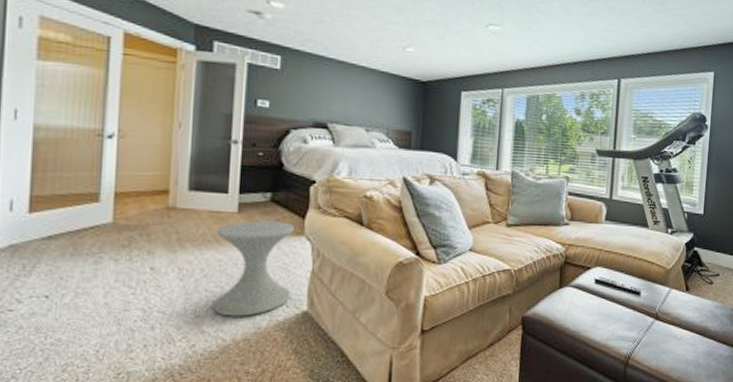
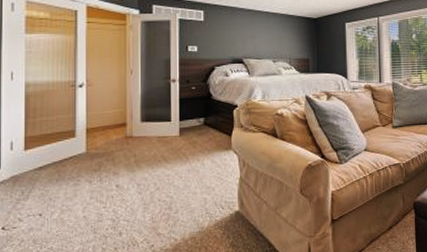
side table: present [213,221,294,317] -> none [165,140,225,220]

